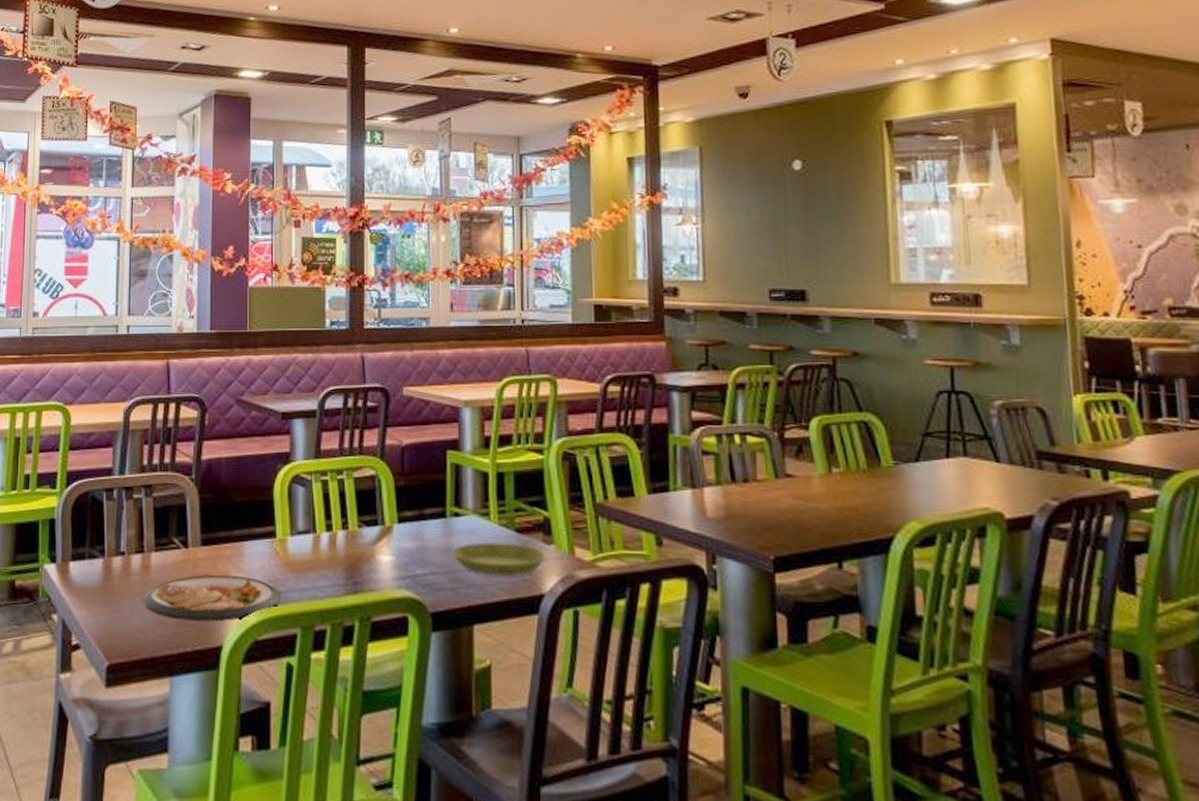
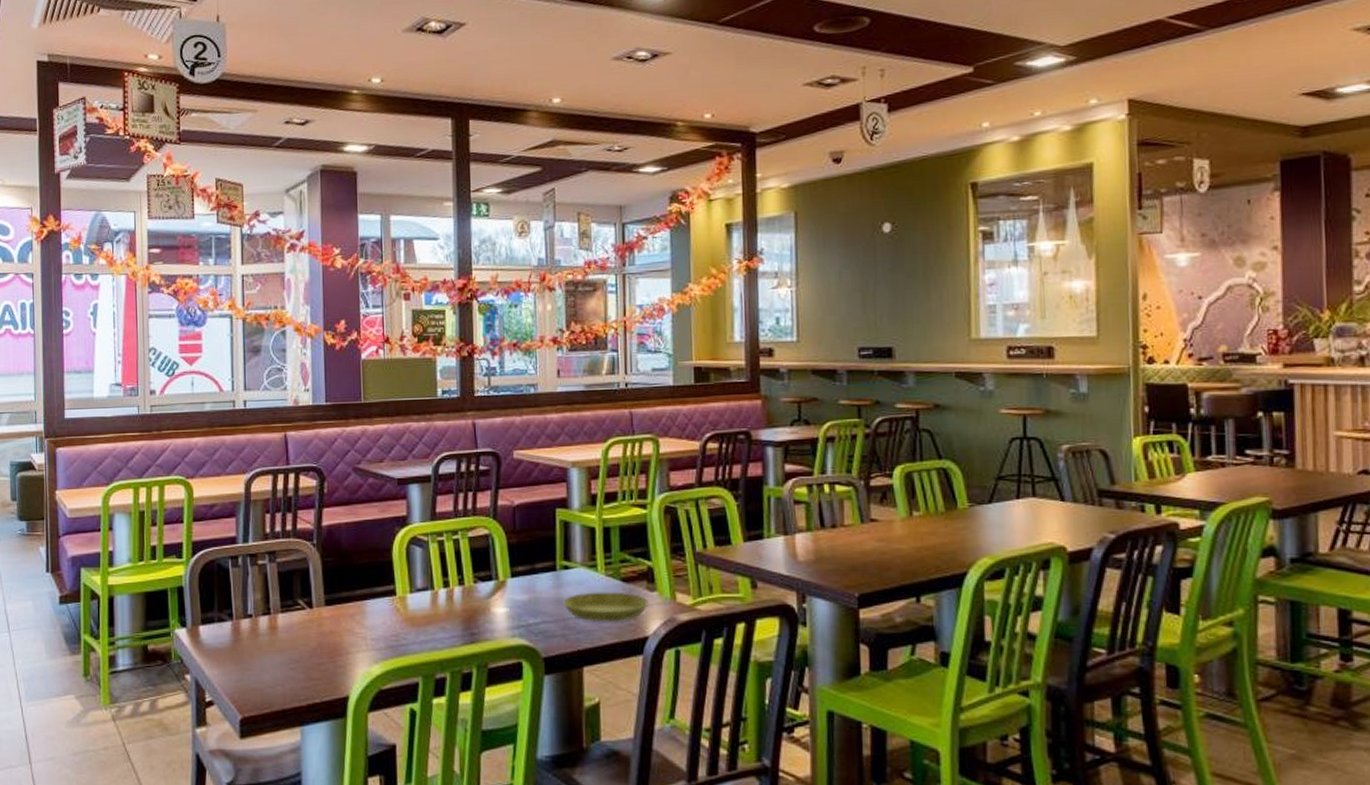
dish: present [143,574,282,622] -> none [271,631,404,675]

